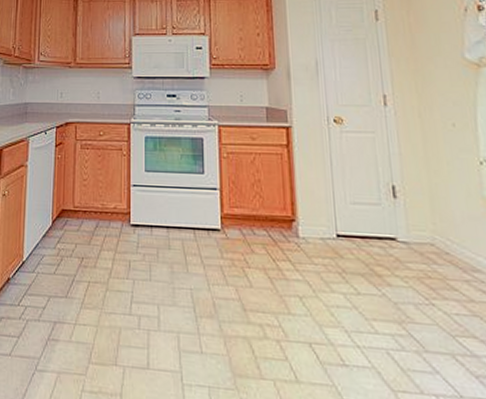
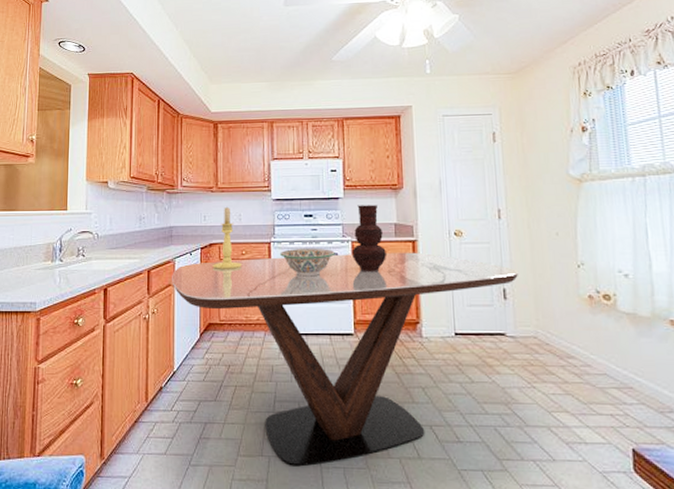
dining table: none [25,138,411,382] -> present [172,252,519,467]
candle holder: none [67,83,99,151] -> present [212,206,242,269]
decorative bowl: none [140,130,200,163] -> present [280,247,335,277]
vase: none [219,86,257,161] -> present [352,204,386,273]

